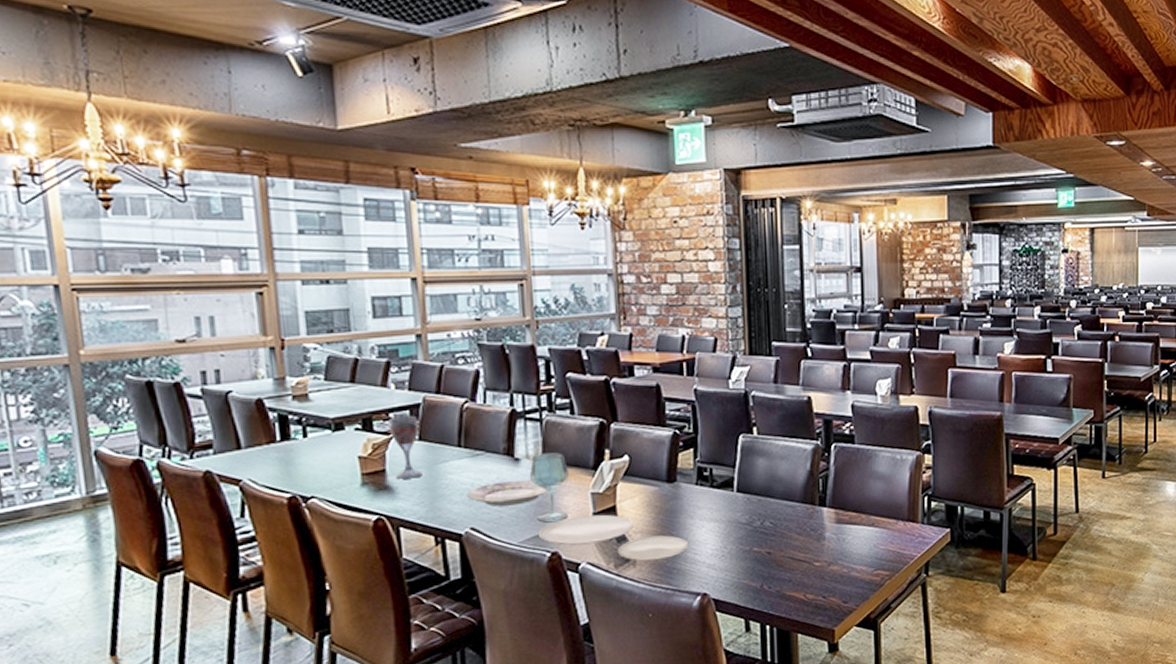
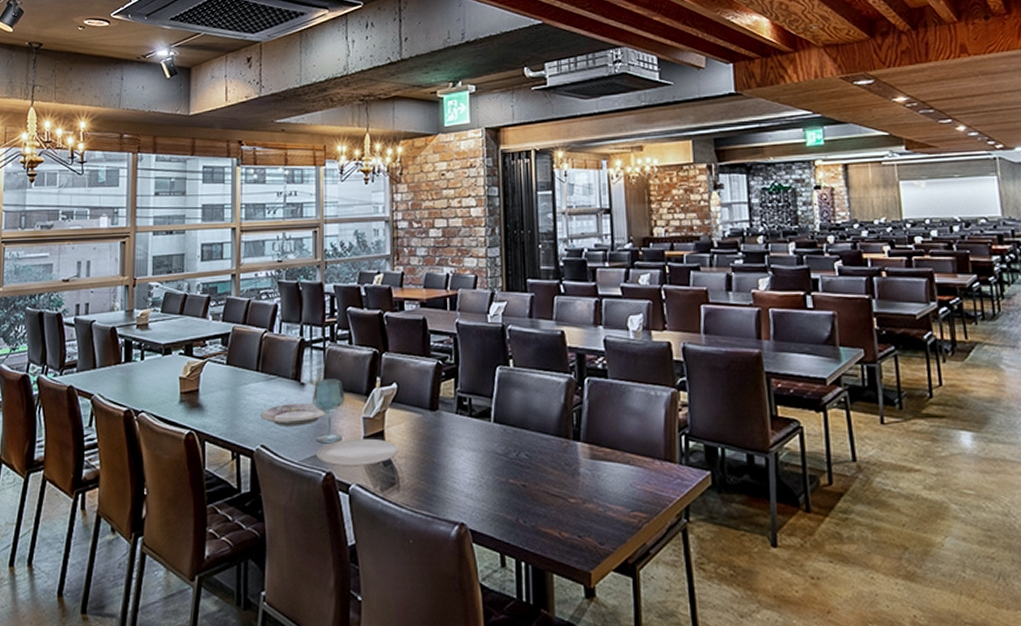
cup: present [389,415,423,479] -> none [205,343,227,398]
plate: present [617,535,689,561] -> none [383,462,449,486]

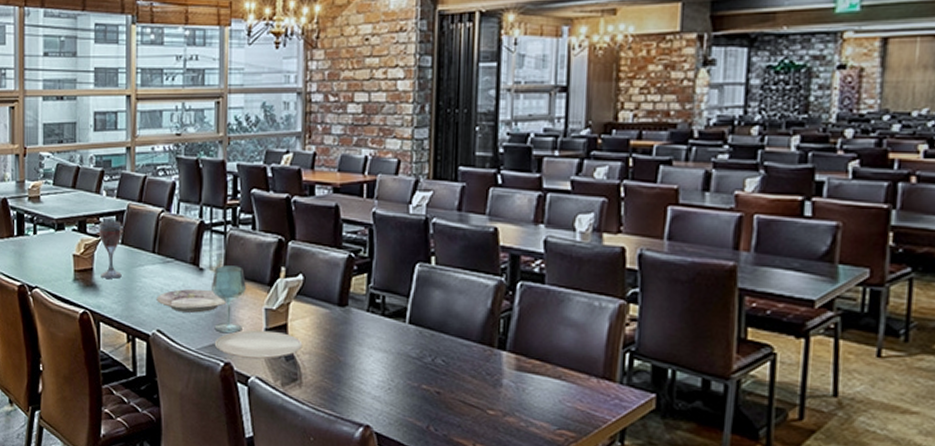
cup: none [205,343,227,398] -> present [99,220,122,279]

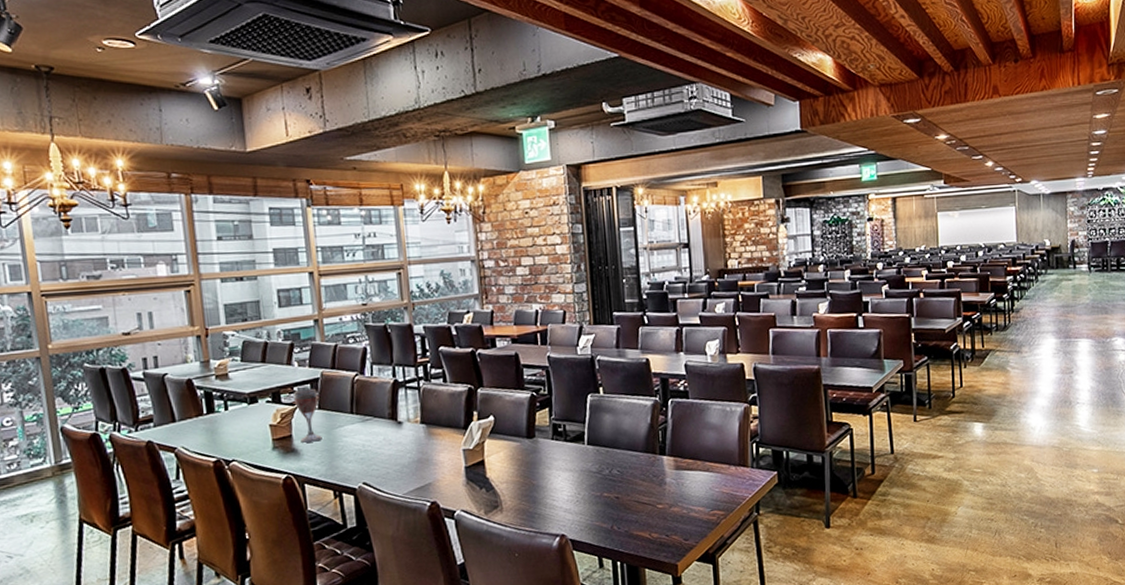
plate: present [157,288,227,313] -> none [359,440,427,464]
wine glass: present [210,265,246,334] -> none [410,415,444,477]
plate: present [214,330,303,359] -> none [419,467,500,496]

